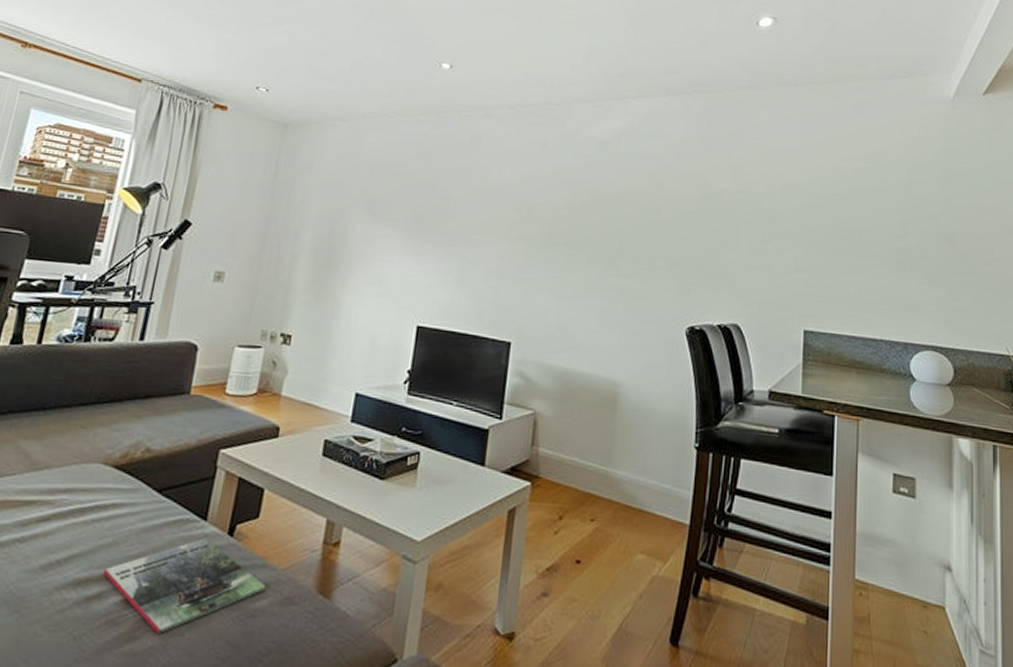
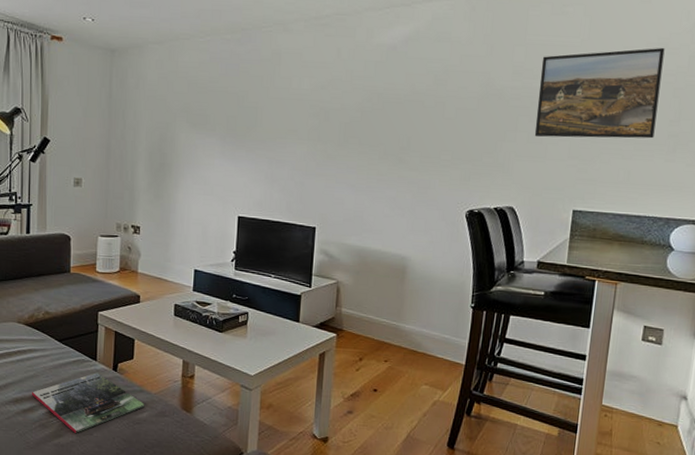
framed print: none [757,158,883,253] -> present [534,47,665,139]

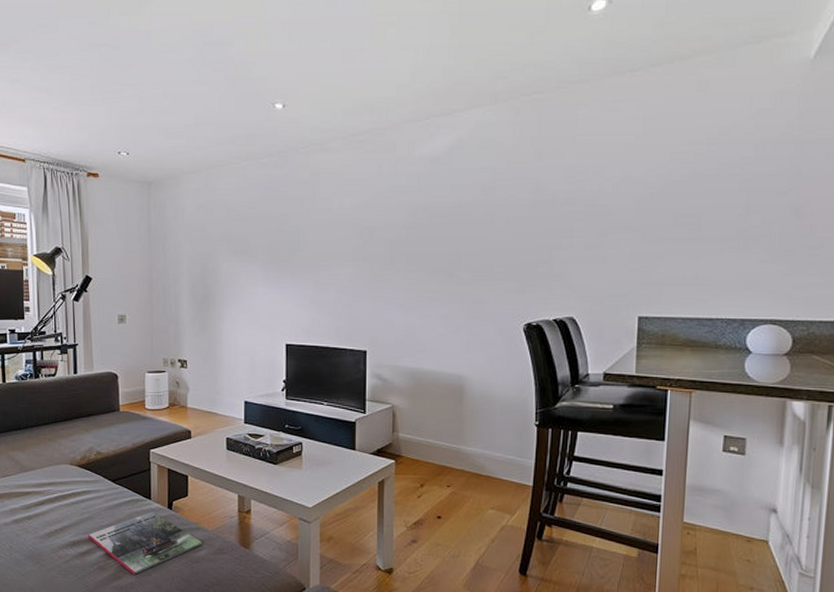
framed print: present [534,47,665,139] -> none [591,137,727,242]

